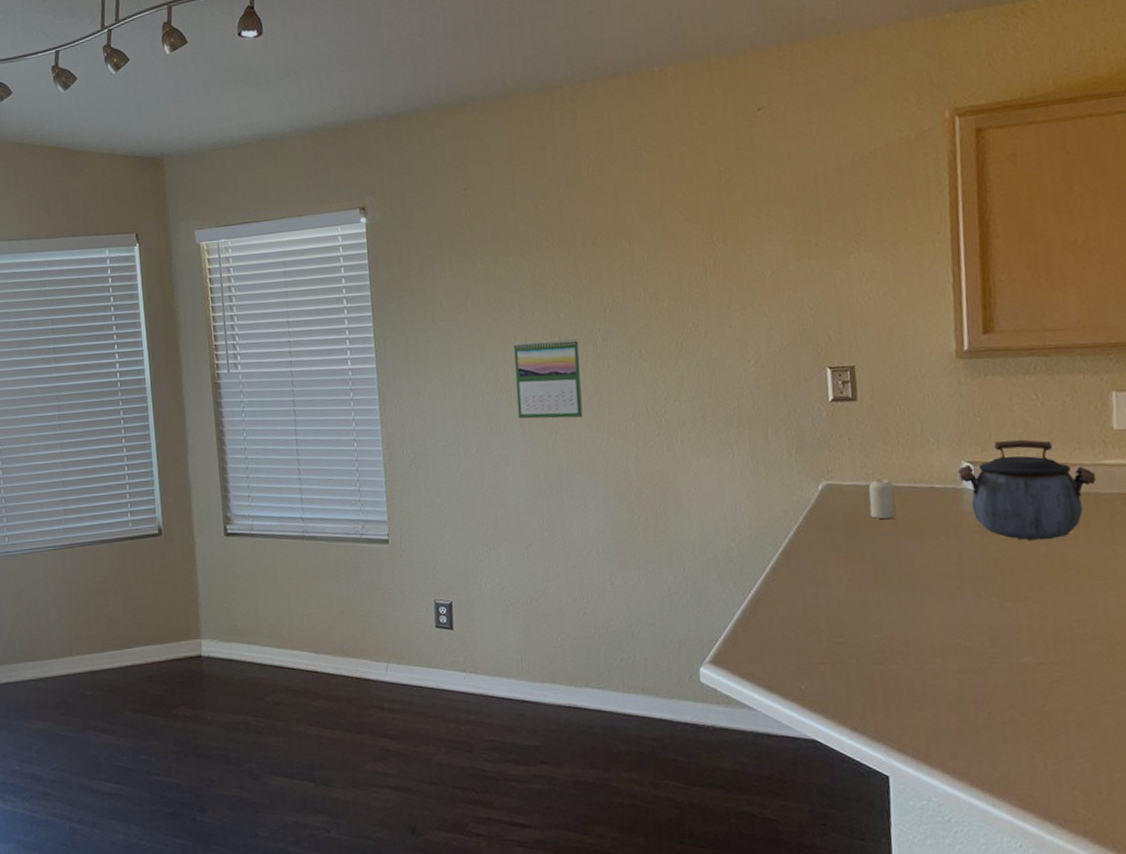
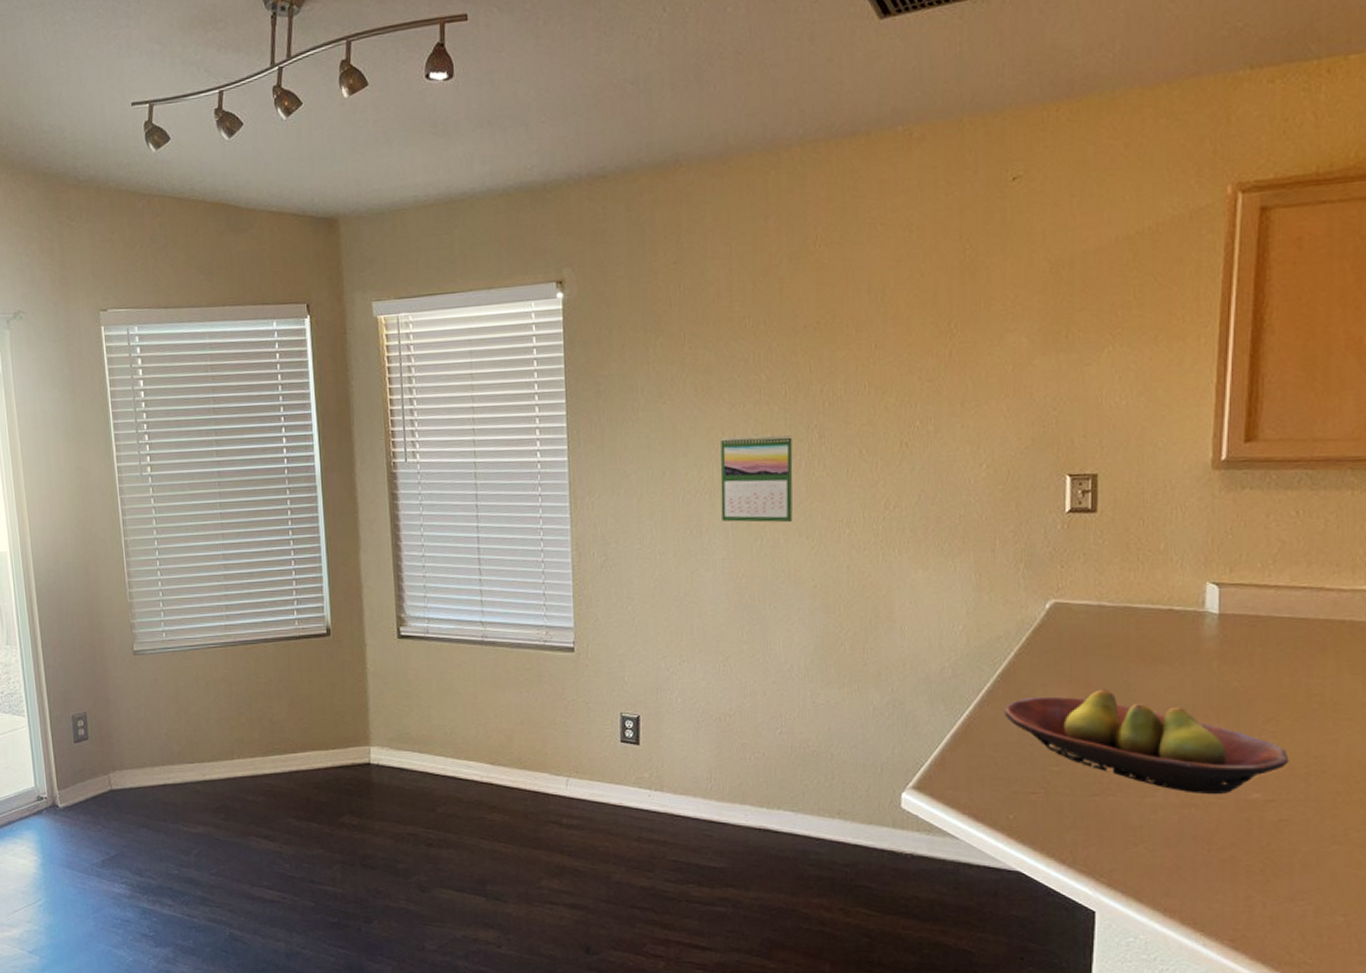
fruit bowl: none [788,563,1054,660] -> present [1004,689,1289,795]
candle: present [869,478,896,520] -> none [1100,598,1130,643]
kettle: present [958,439,1097,540] -> none [1201,560,1355,670]

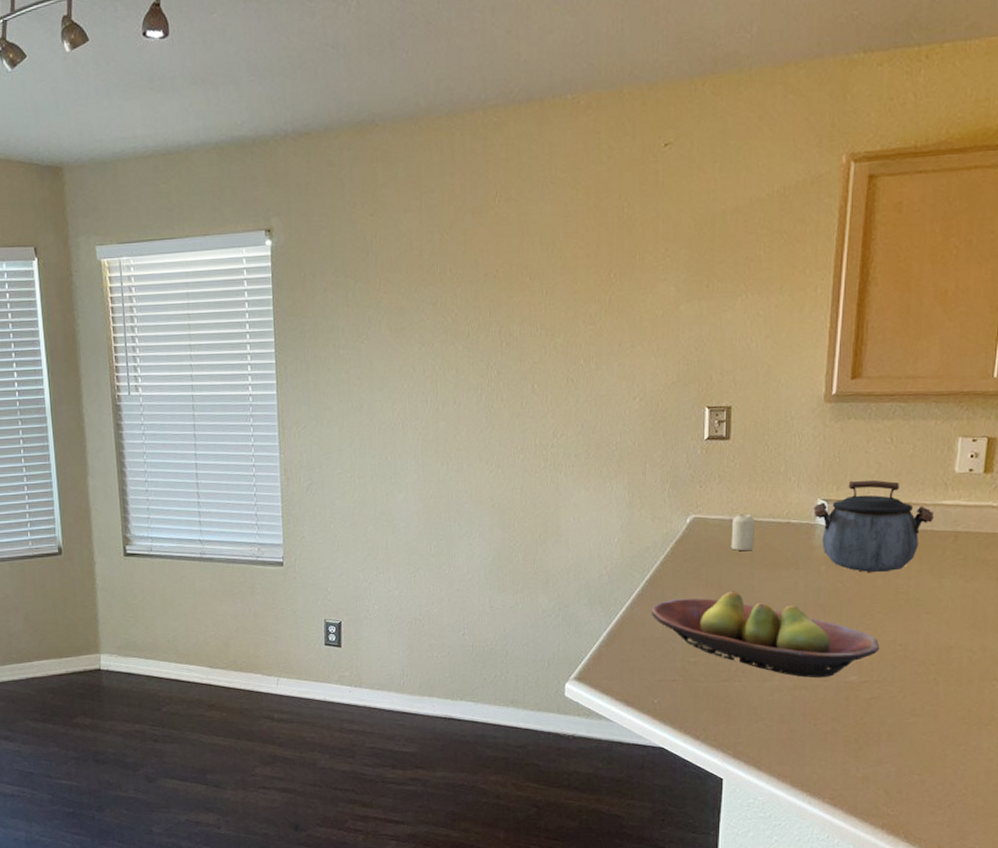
calendar: present [720,434,793,523] -> none [411,371,475,450]
candle: none [1100,598,1130,643] -> present [731,513,756,552]
kettle: none [1201,560,1355,670] -> present [813,480,935,573]

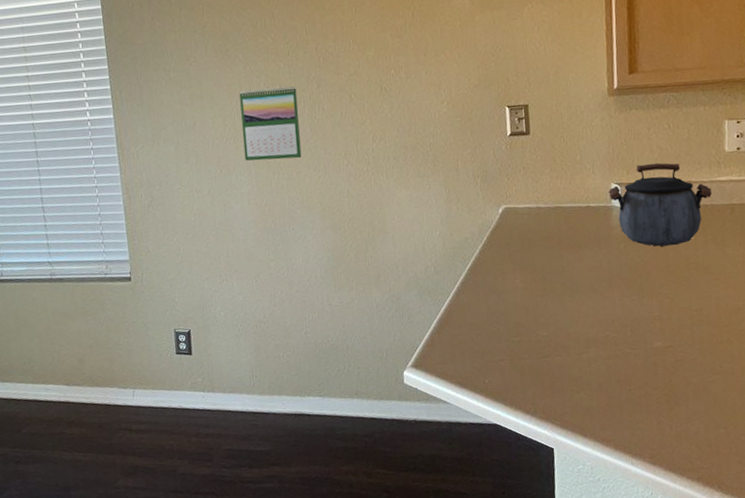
calendar: none [411,371,475,450] -> present [239,86,302,161]
fruit bowl: present [651,591,880,678] -> none [475,272,679,347]
candle: present [731,513,756,552] -> none [539,201,561,236]

